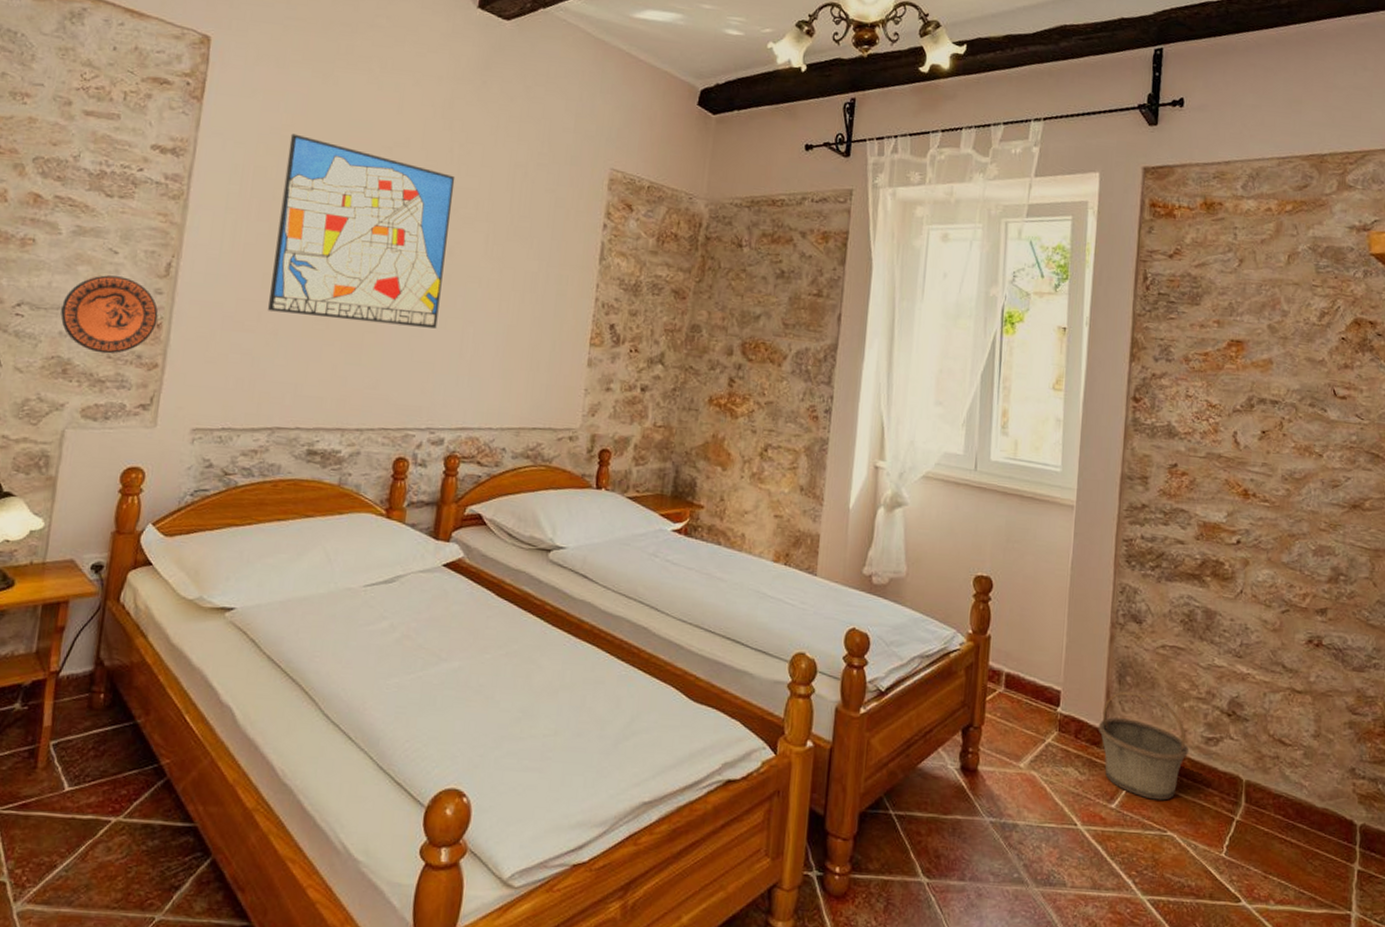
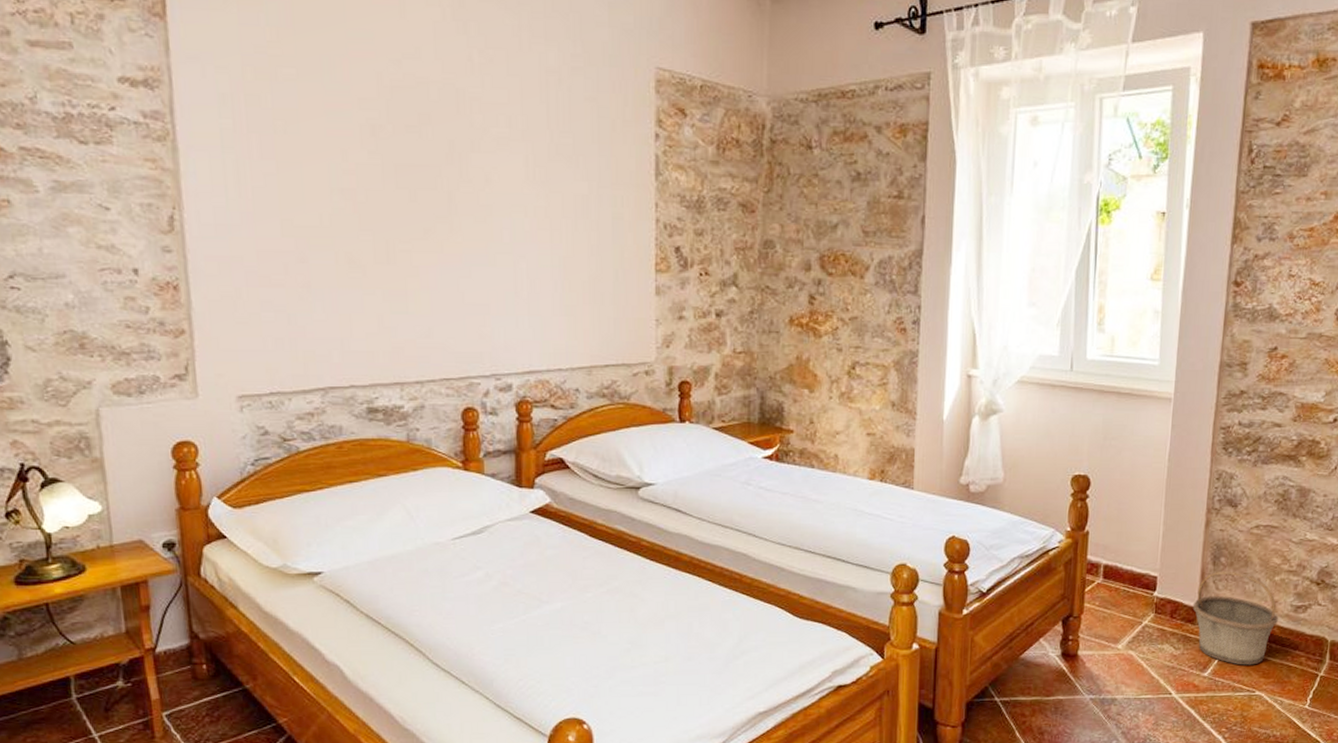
decorative plate: present [60,275,159,354] -> none [60,235,173,323]
wall art: present [268,133,456,329] -> none [279,51,485,267]

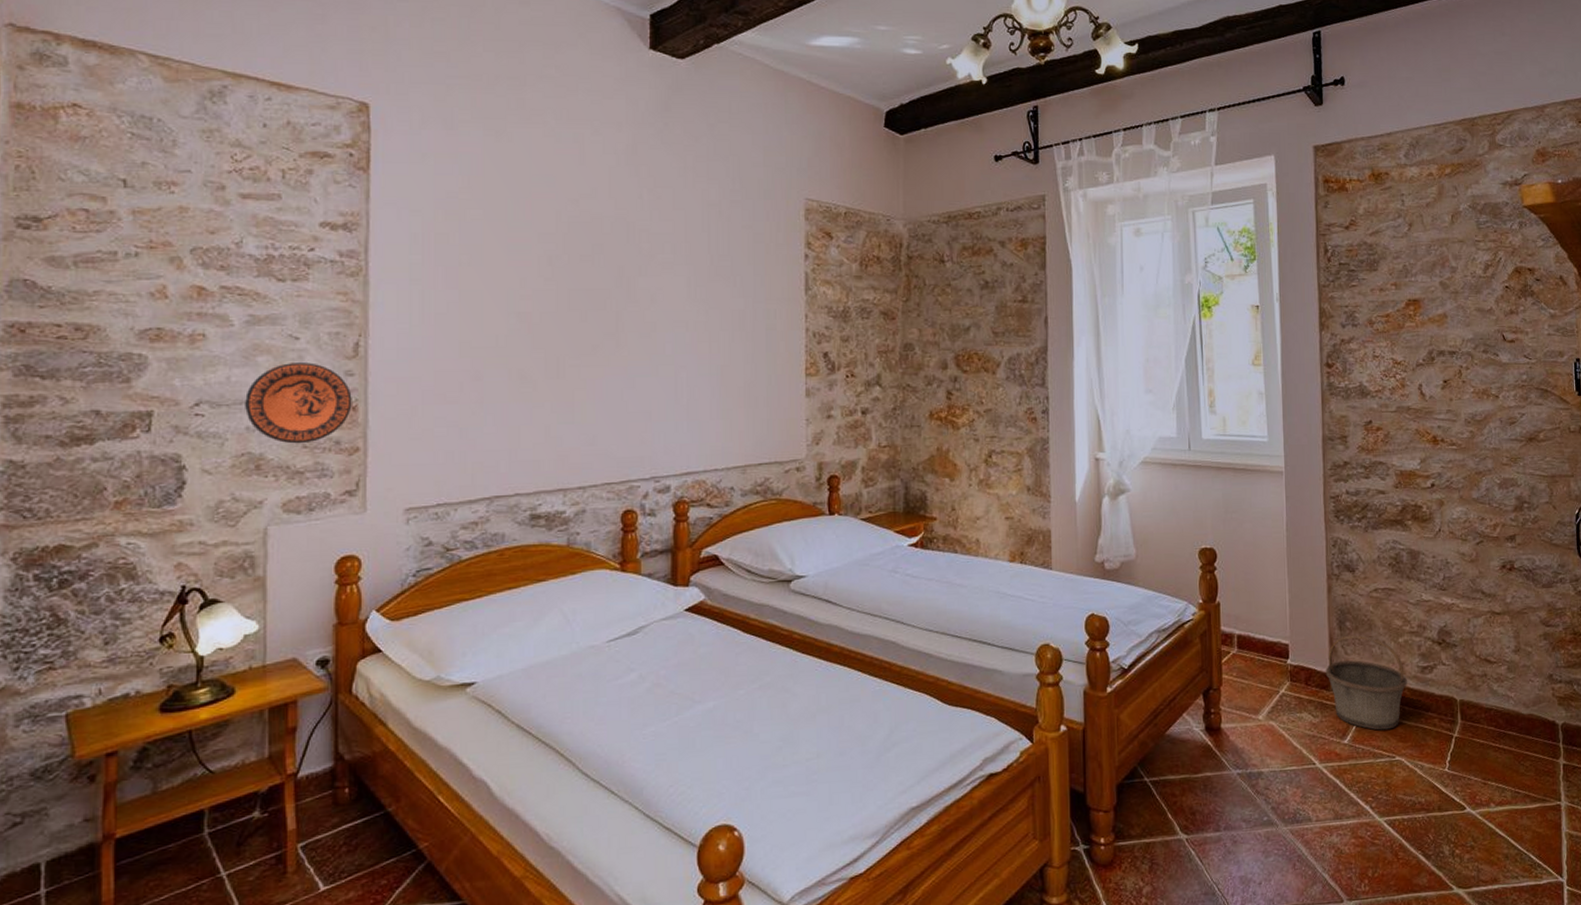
decorative plate: none [60,235,173,323] -> present [245,362,352,444]

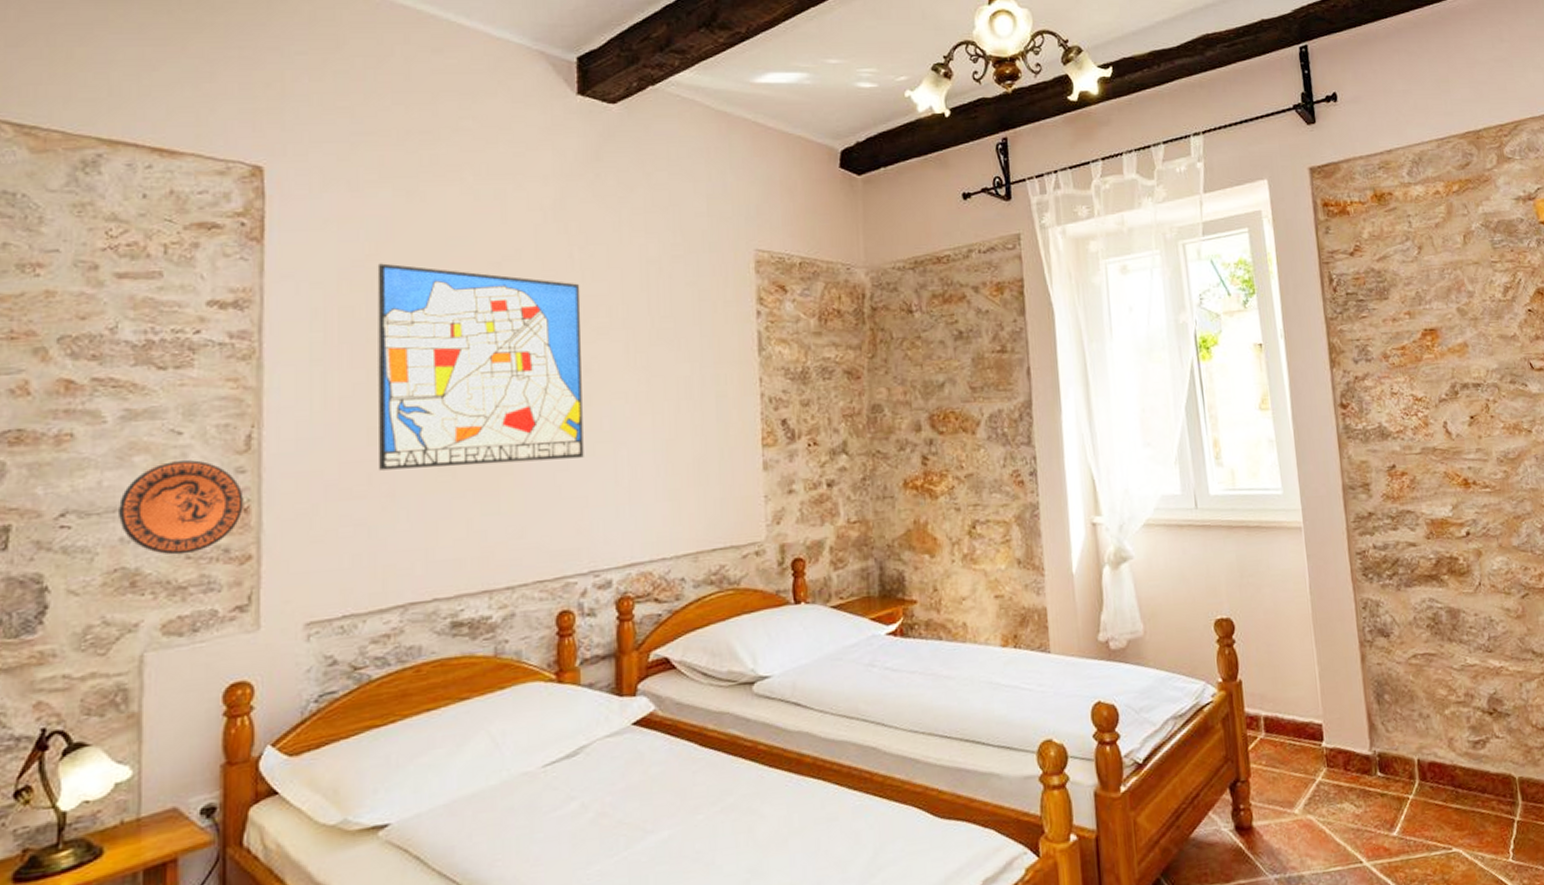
wall art: none [469,196,649,380] -> present [377,263,584,470]
basket: present [1325,634,1407,730] -> none [1365,708,1458,819]

